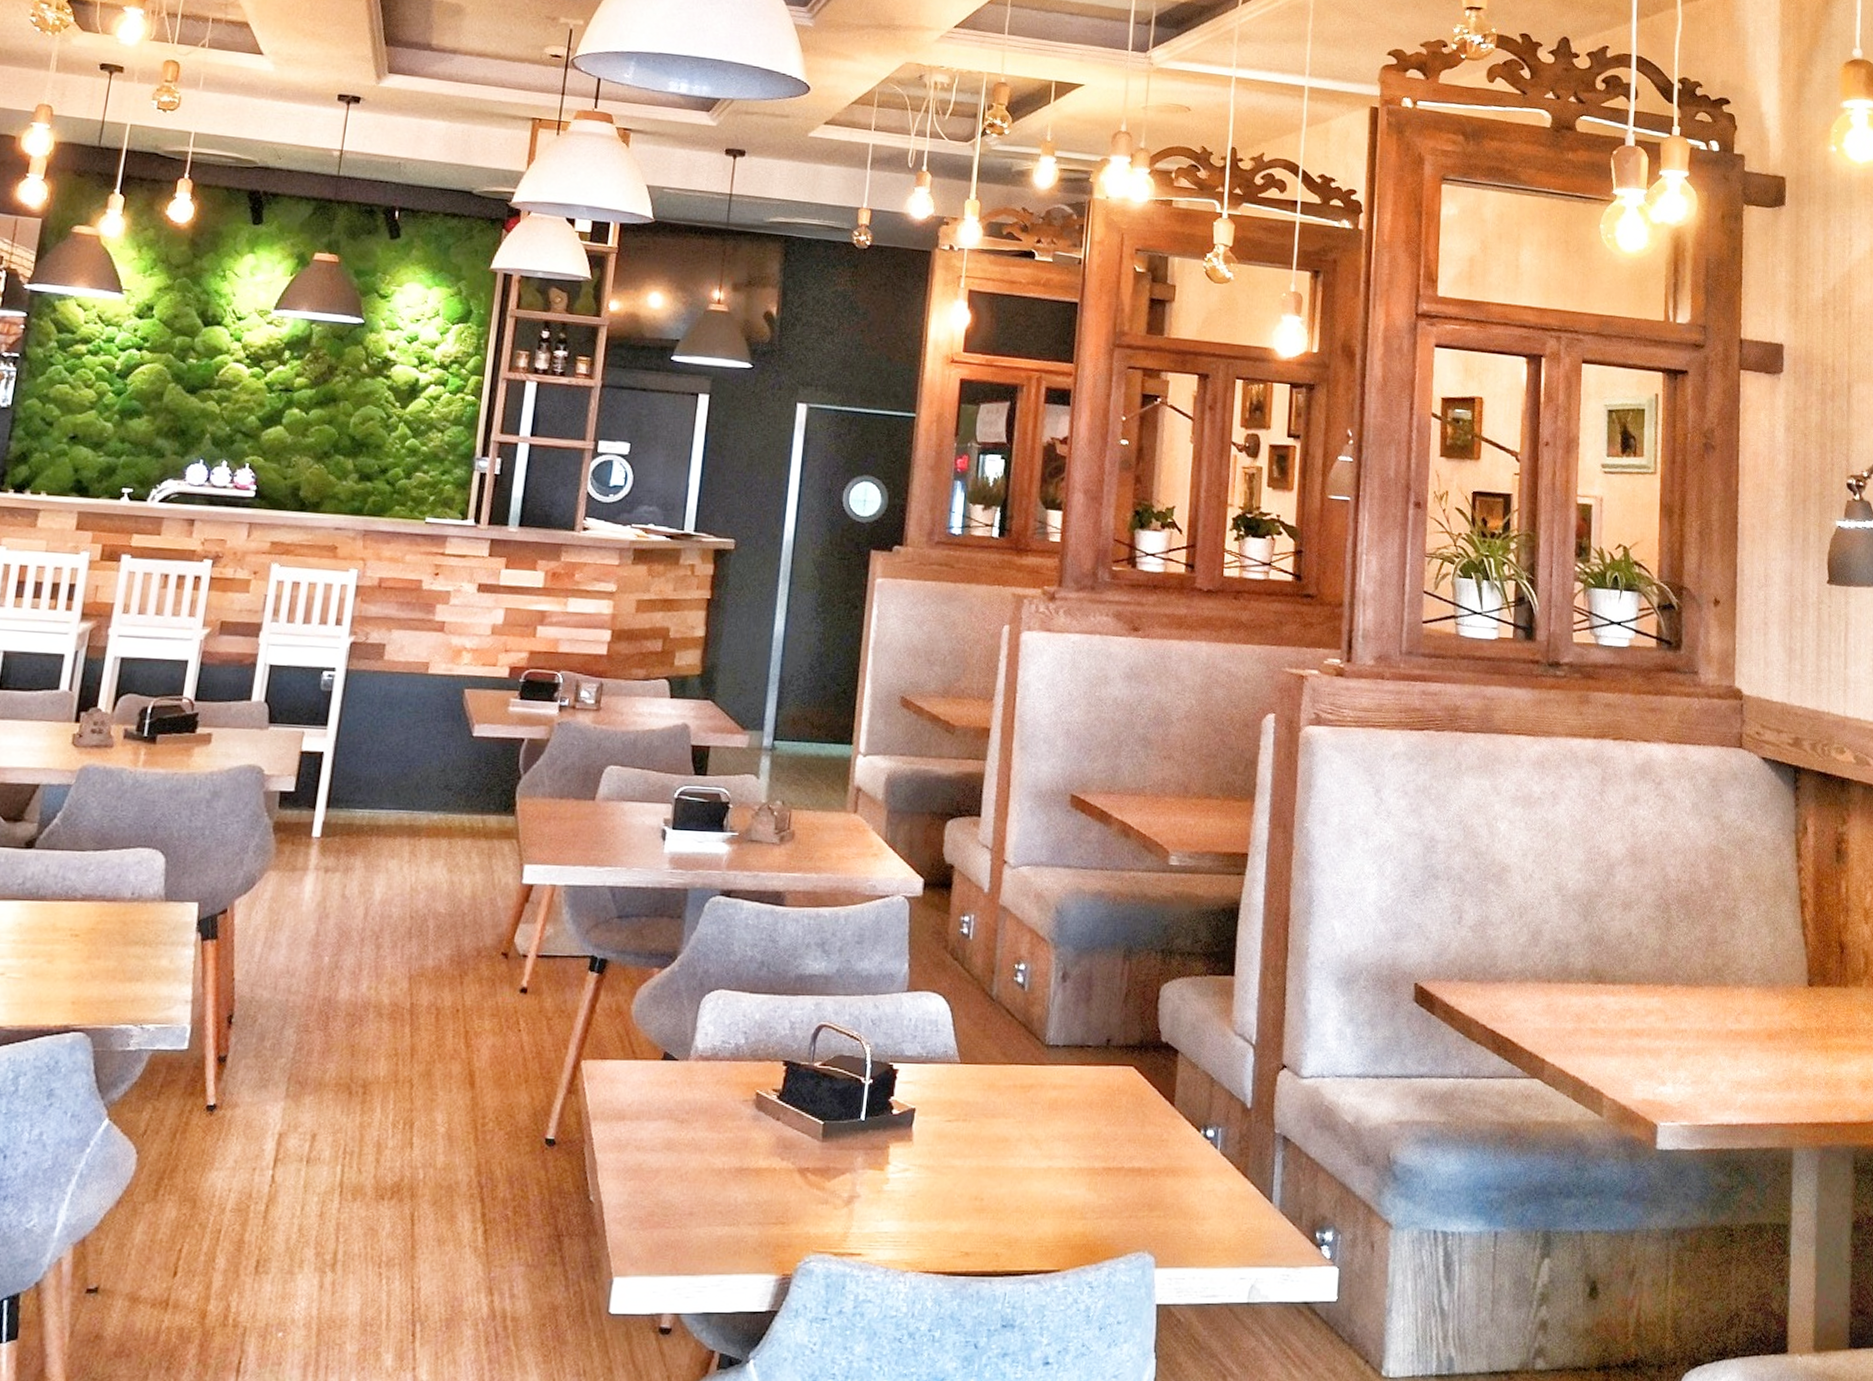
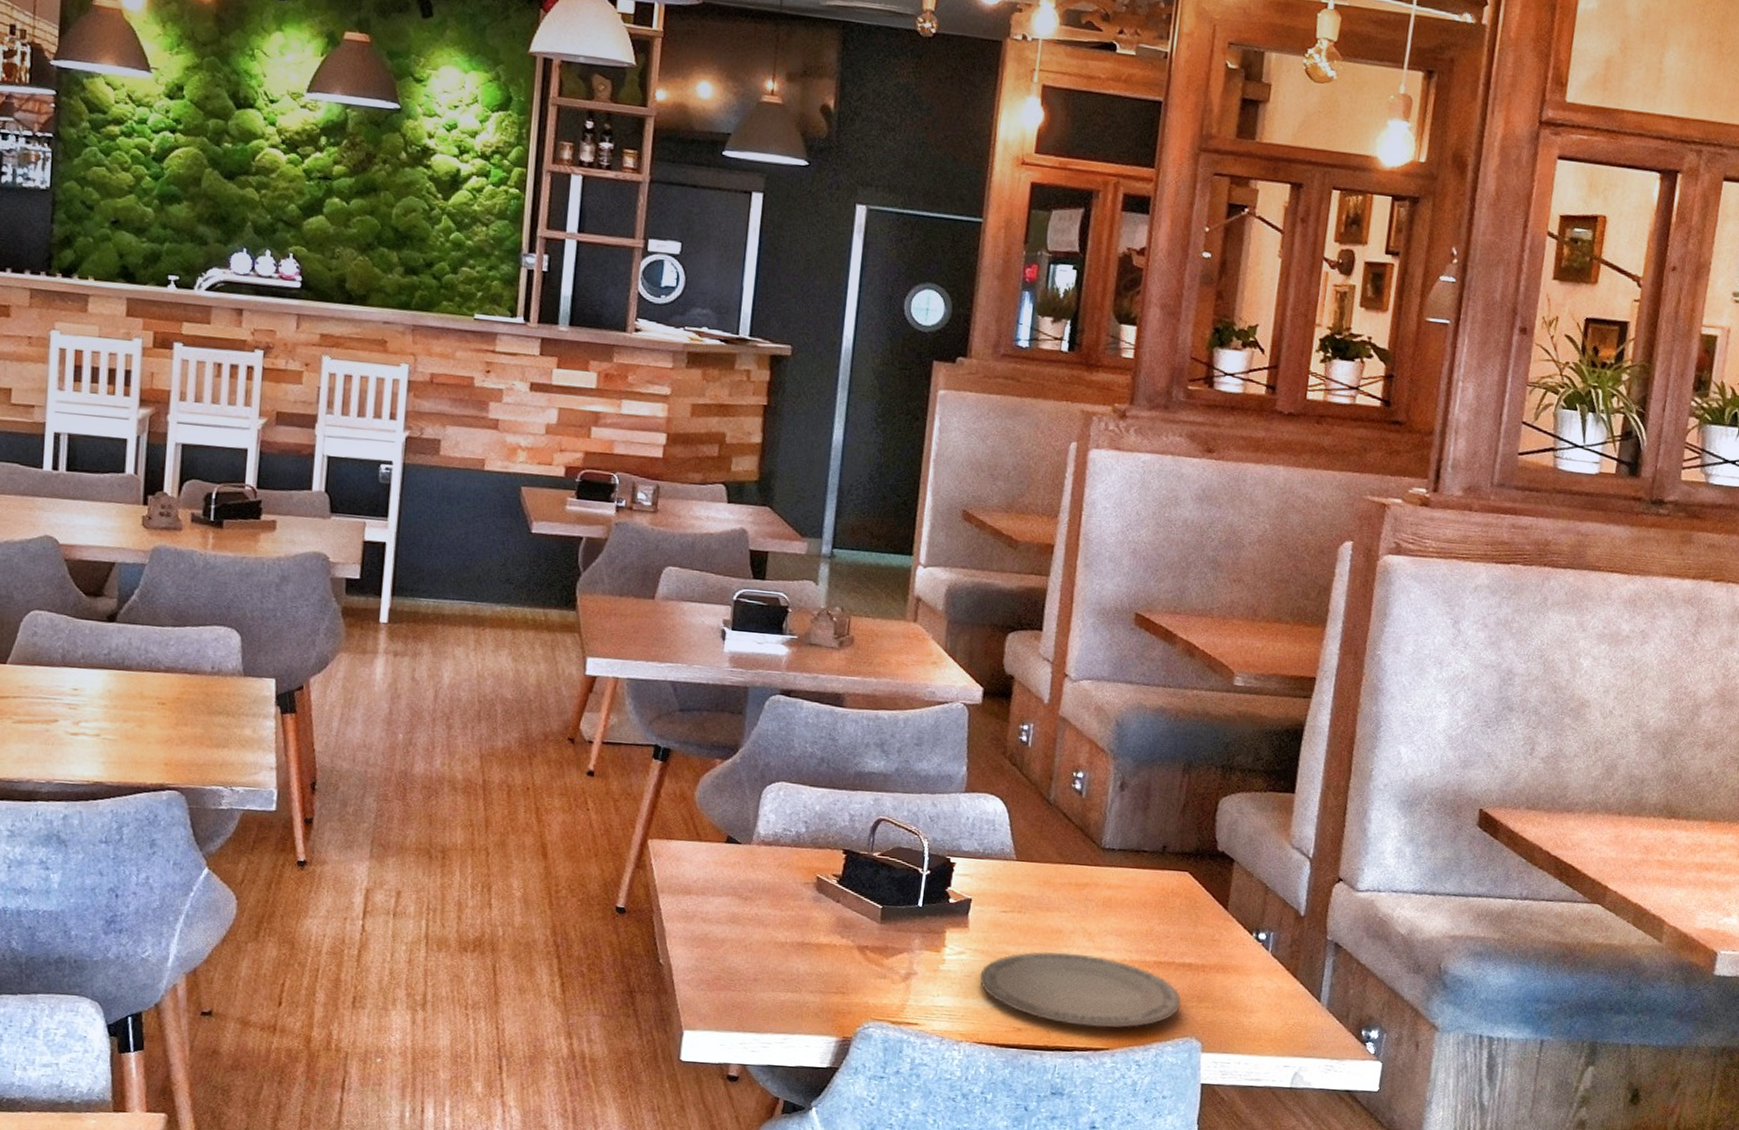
plate: none [925,1163,1132,1246] -> present [979,952,1181,1028]

